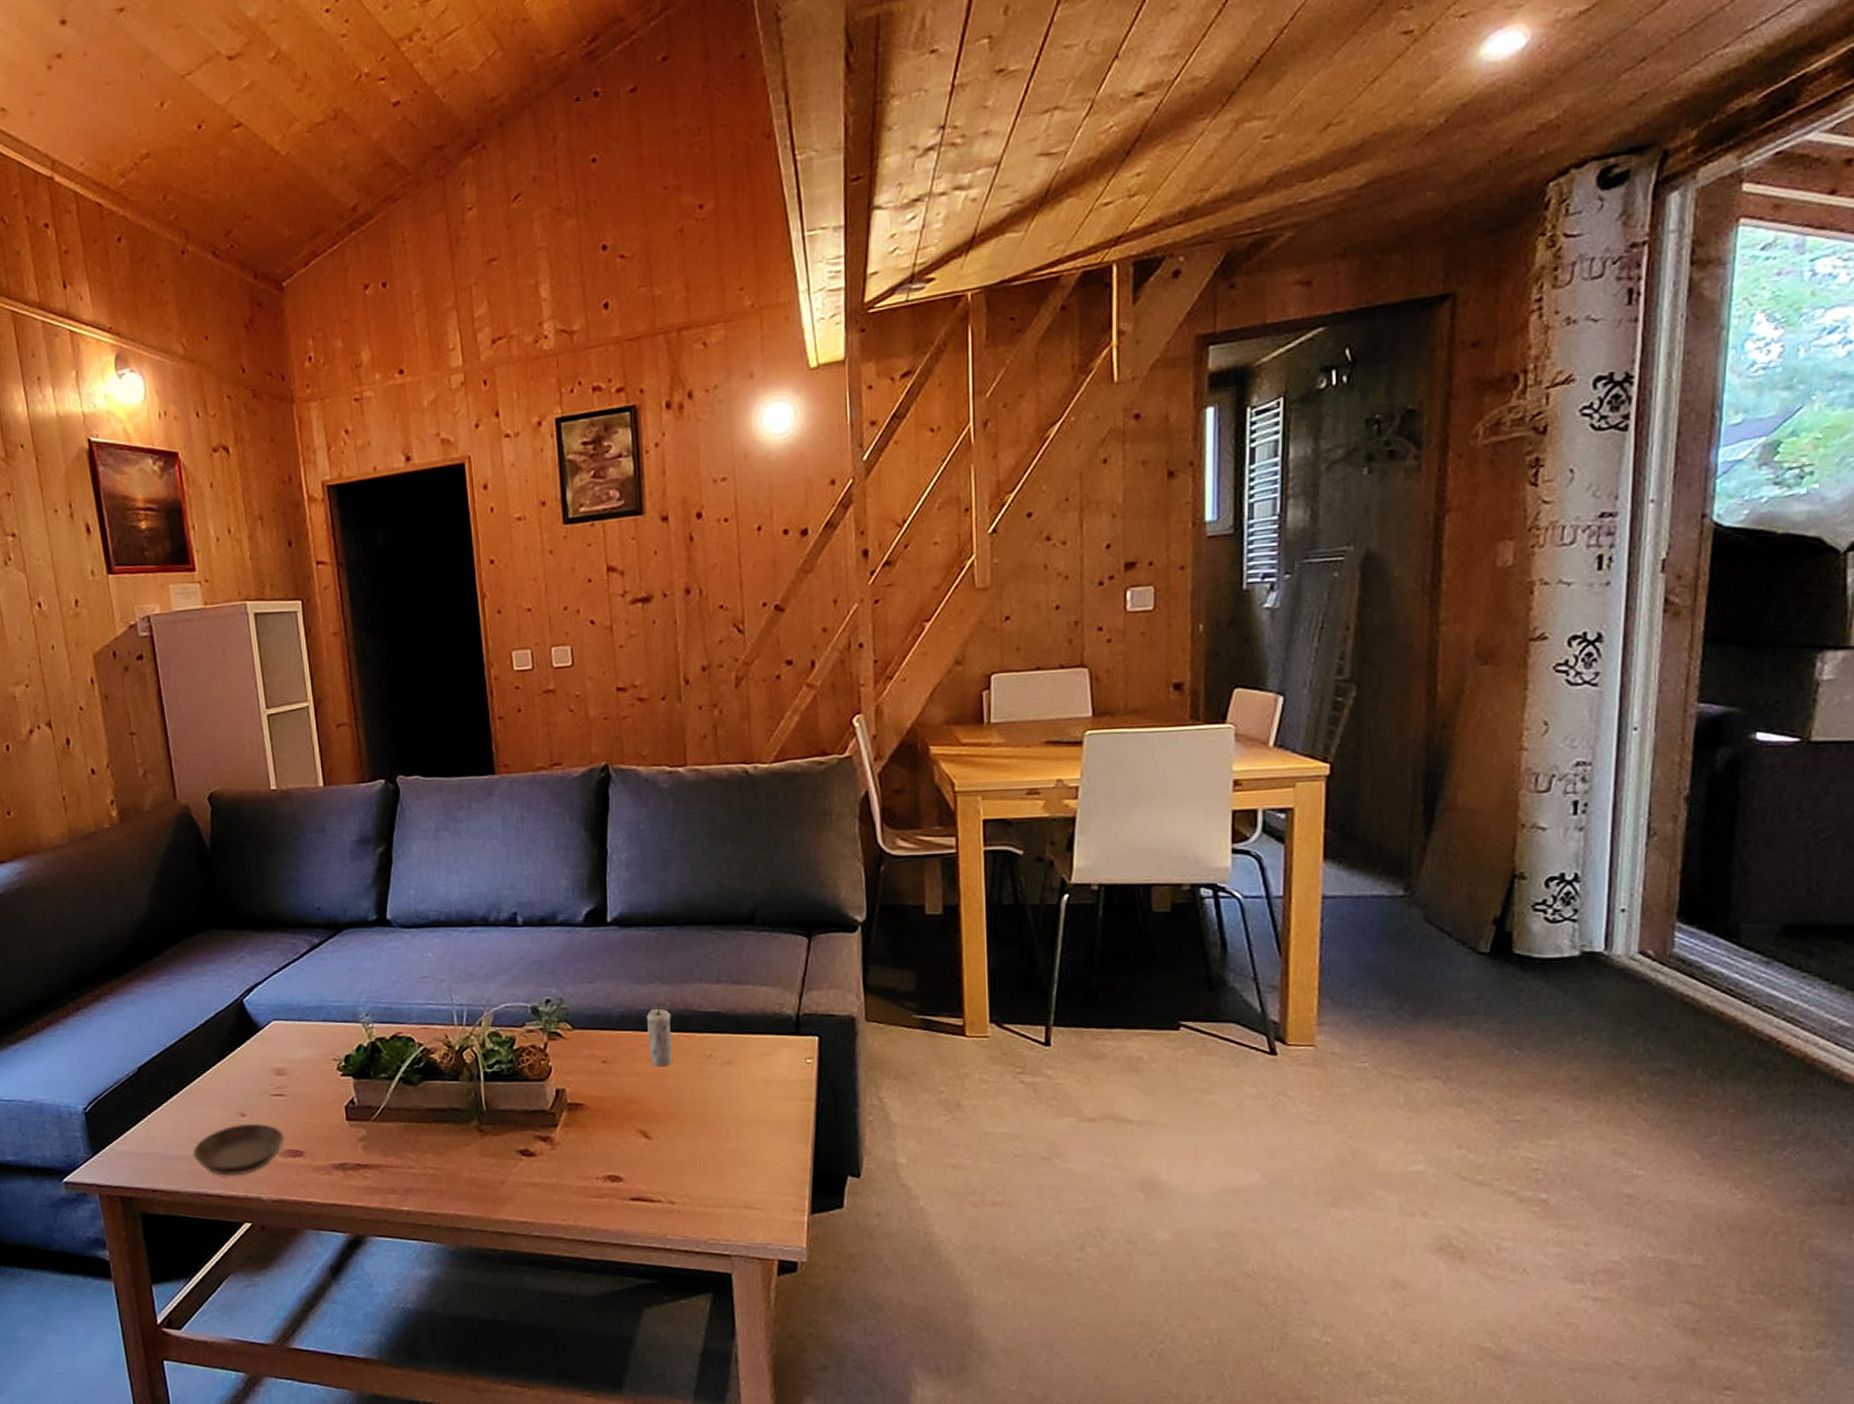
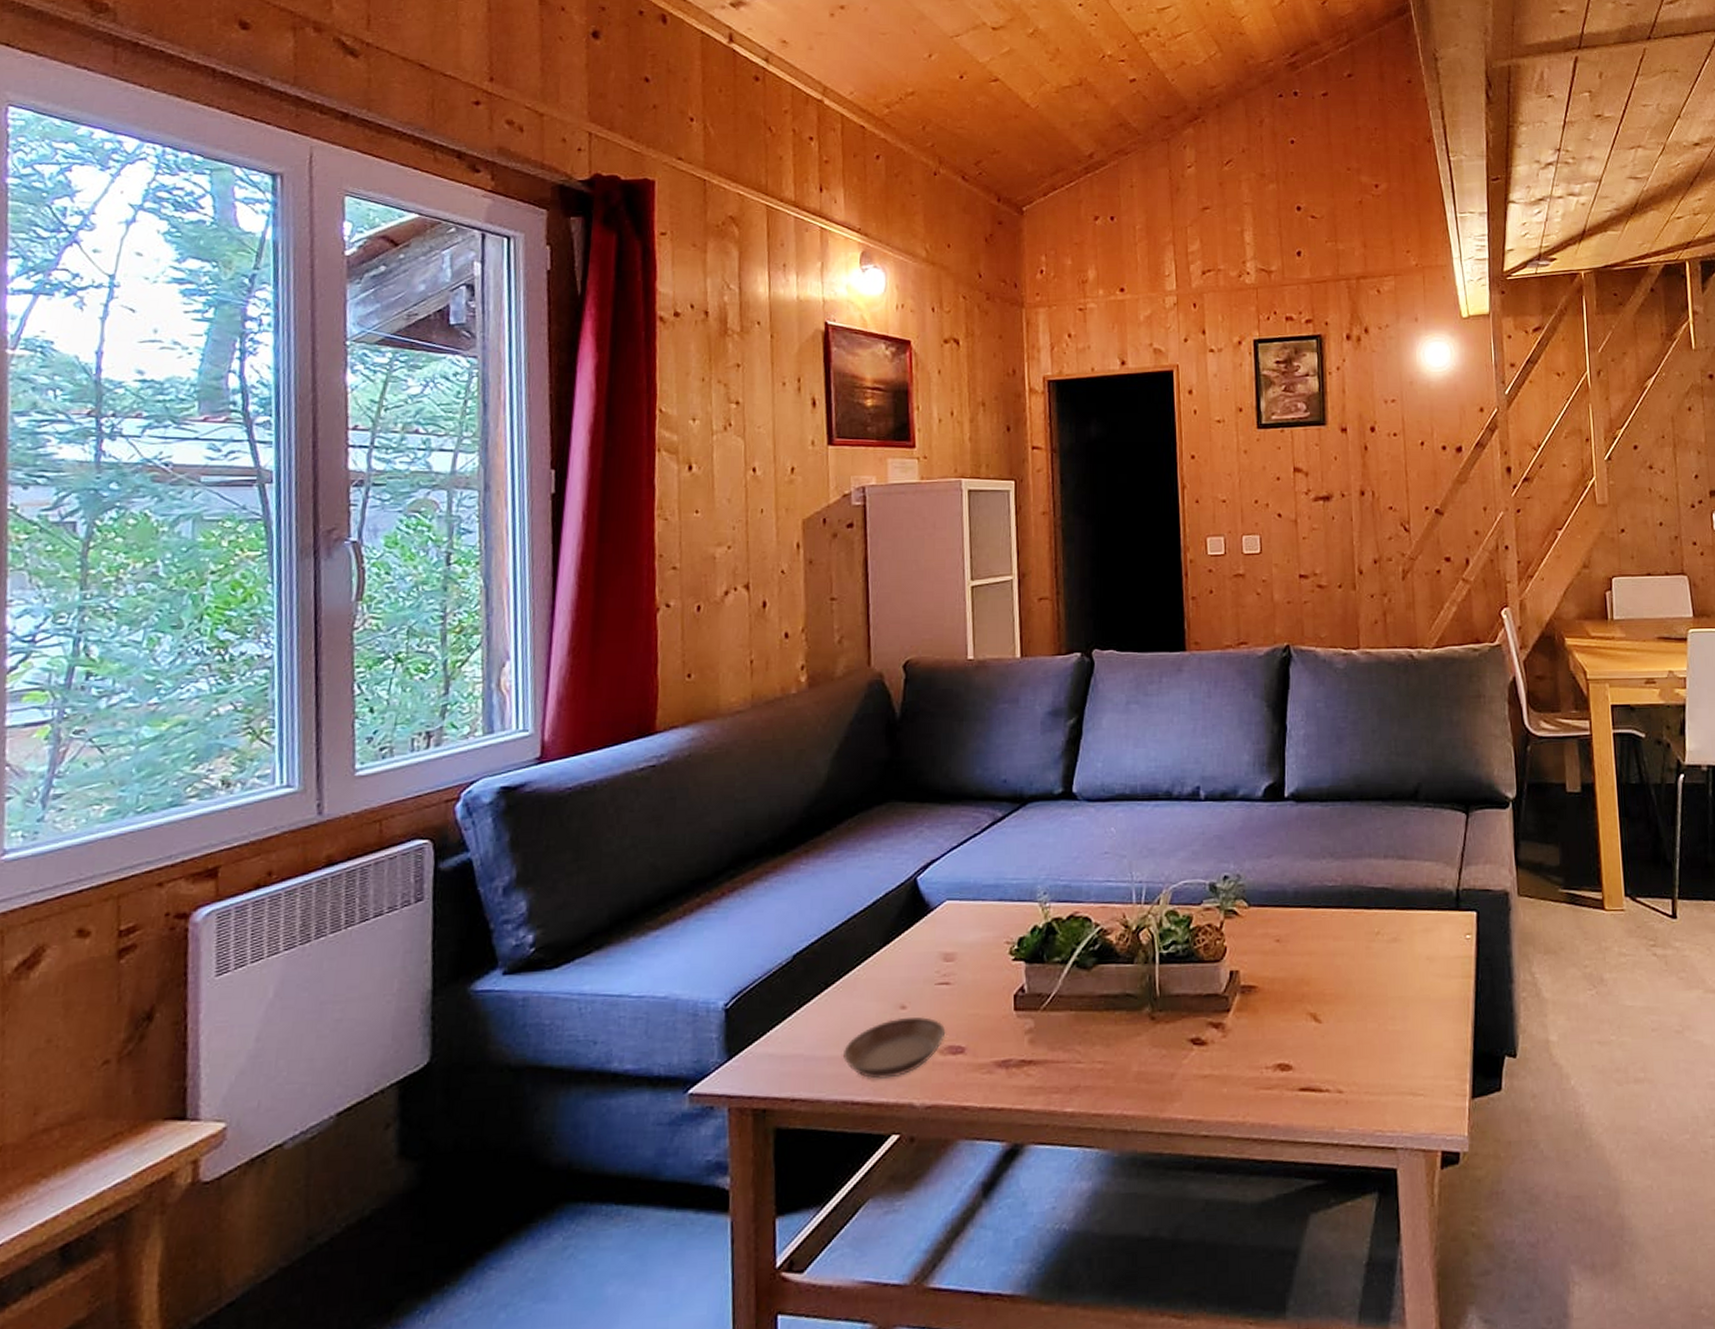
candle: present [646,1004,673,1067] -> none [1318,880,1343,945]

